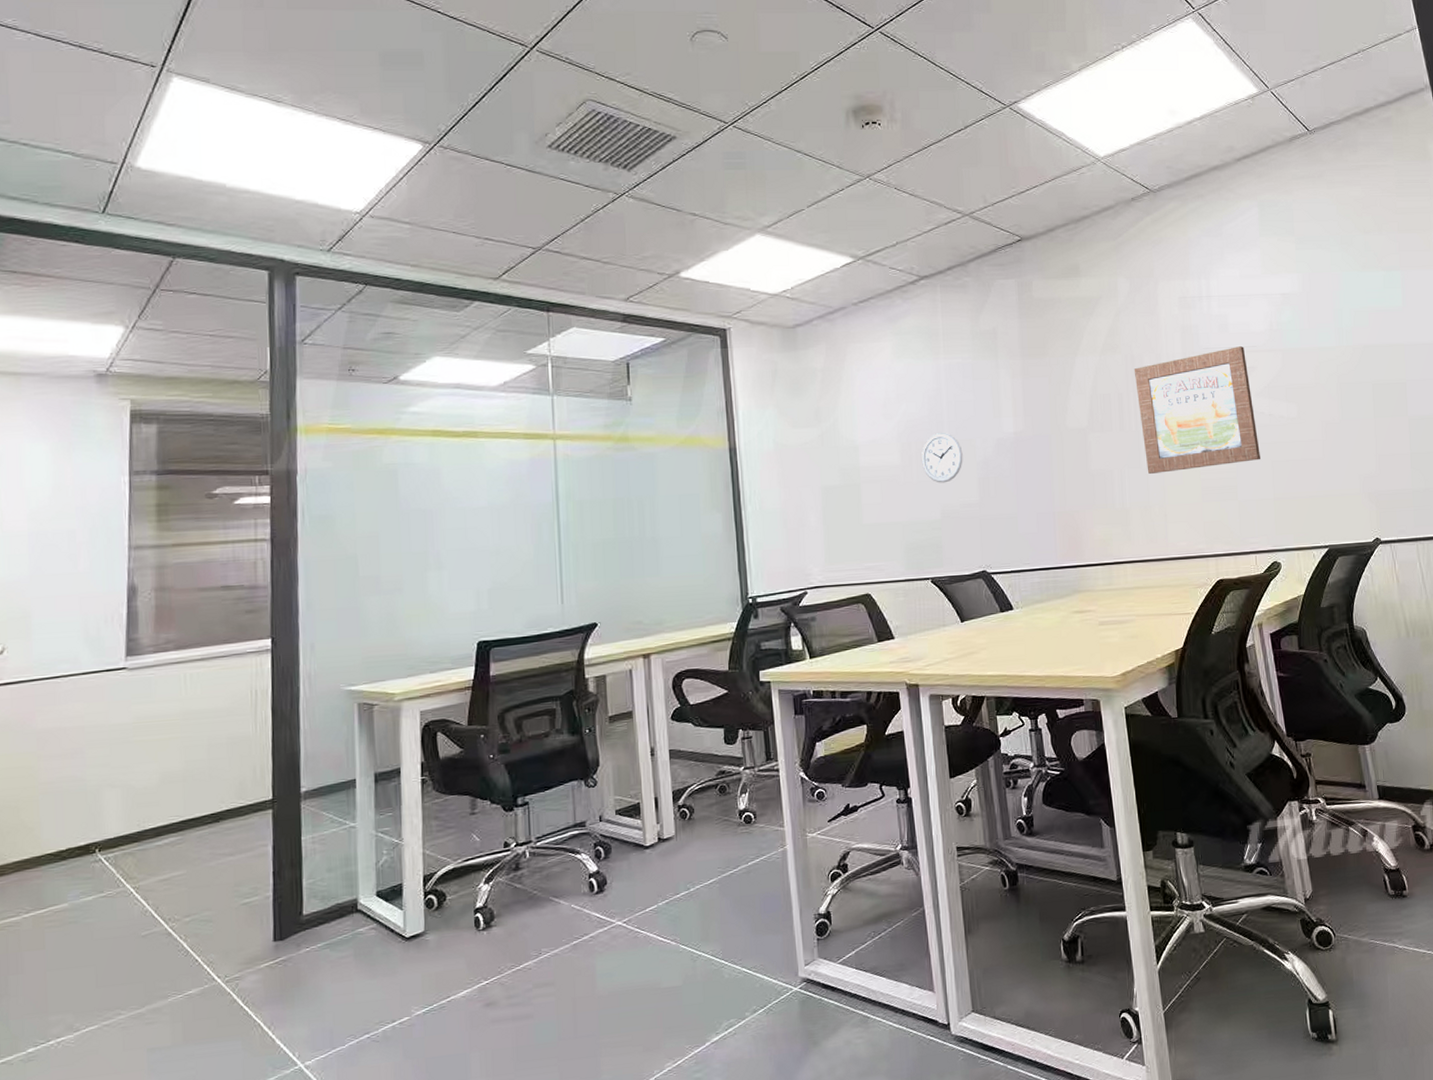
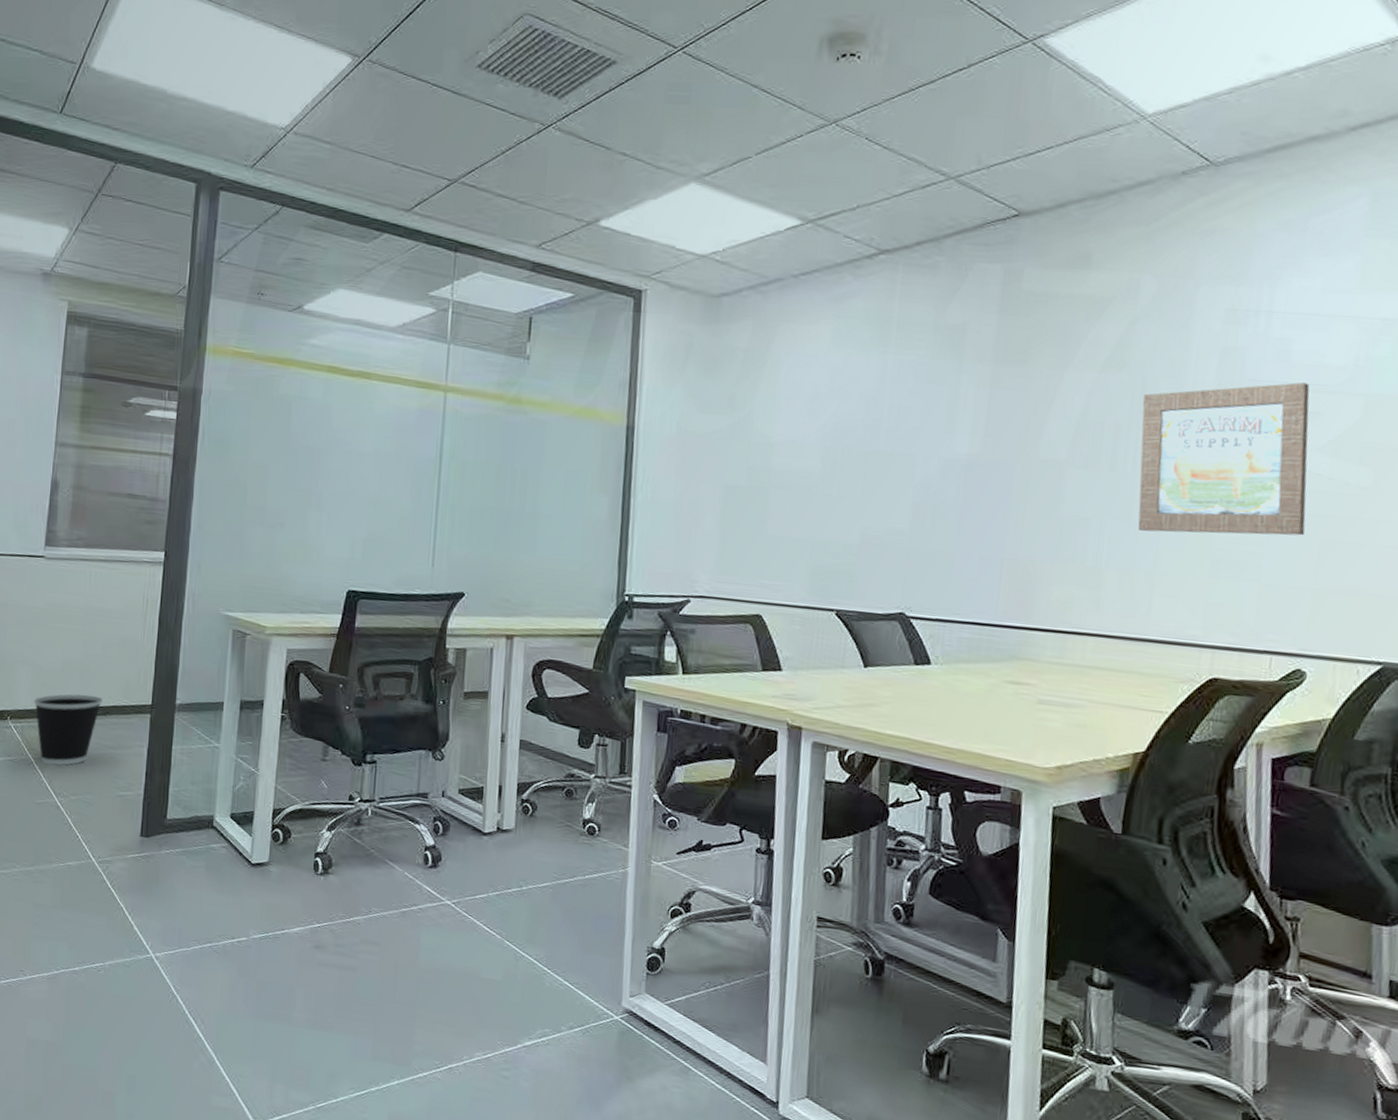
wastebasket: none [128,803,213,891] -> present [34,694,103,766]
wall clock: present [921,433,963,483] -> none [846,442,899,502]

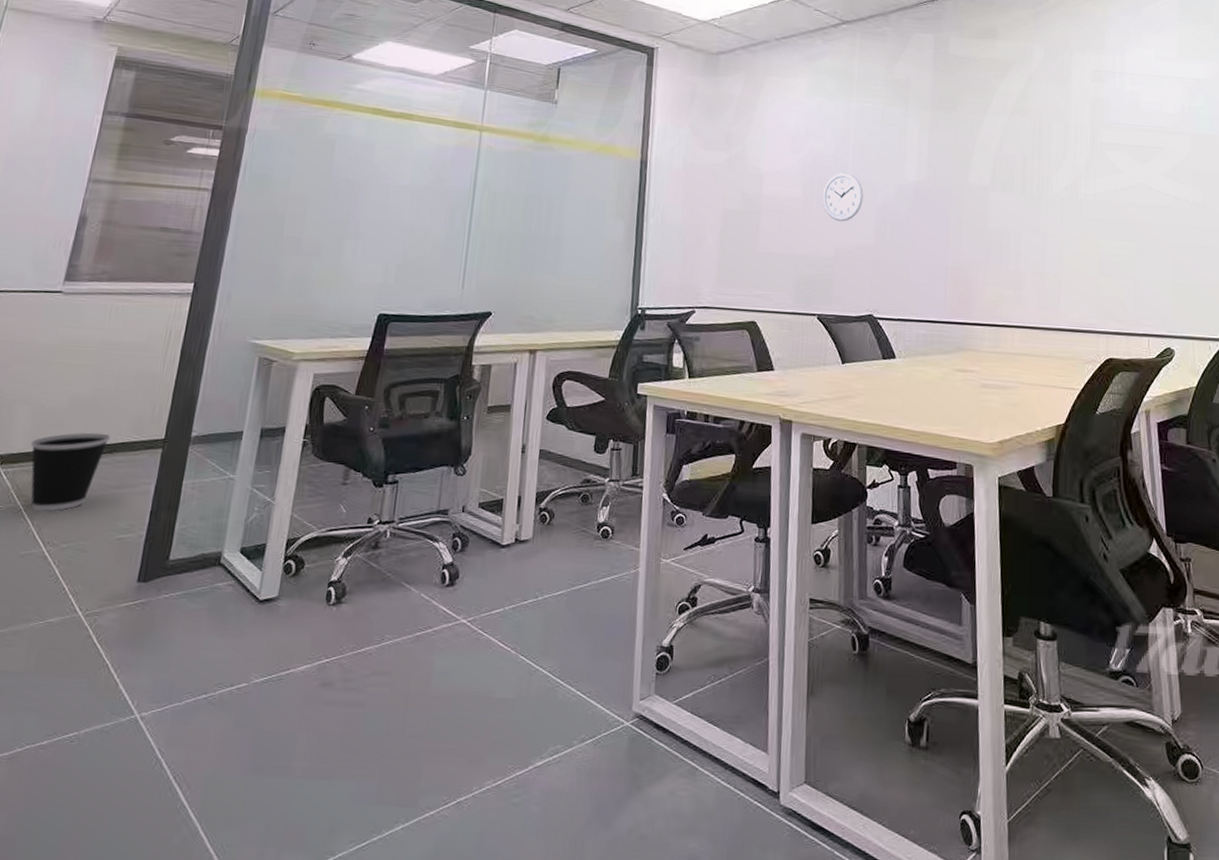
wall clock: none [846,442,899,502] -> present [822,172,864,222]
wall art: present [1137,382,1310,536] -> none [1041,125,1162,242]

